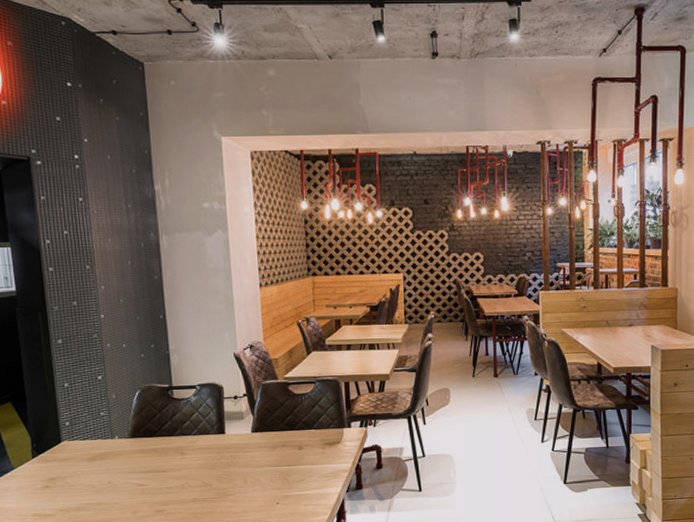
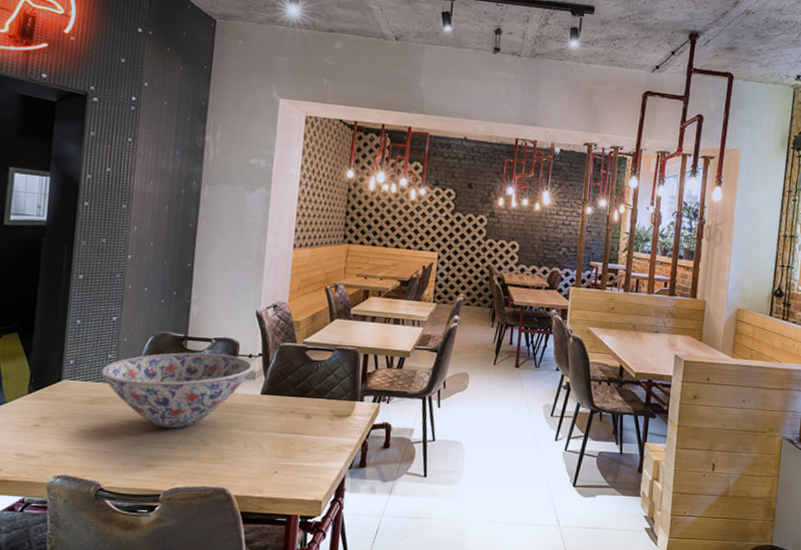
bowl: none [97,399,240,475] -> present [101,352,254,429]

